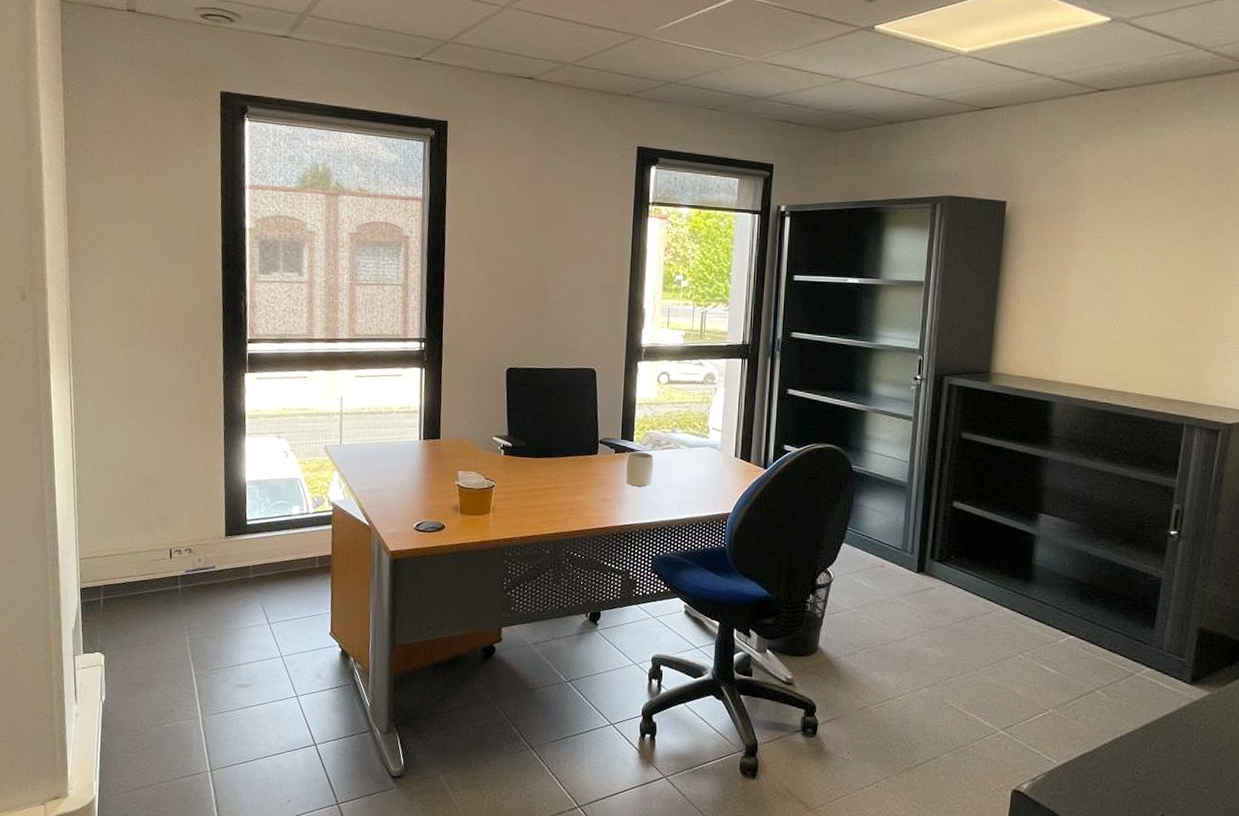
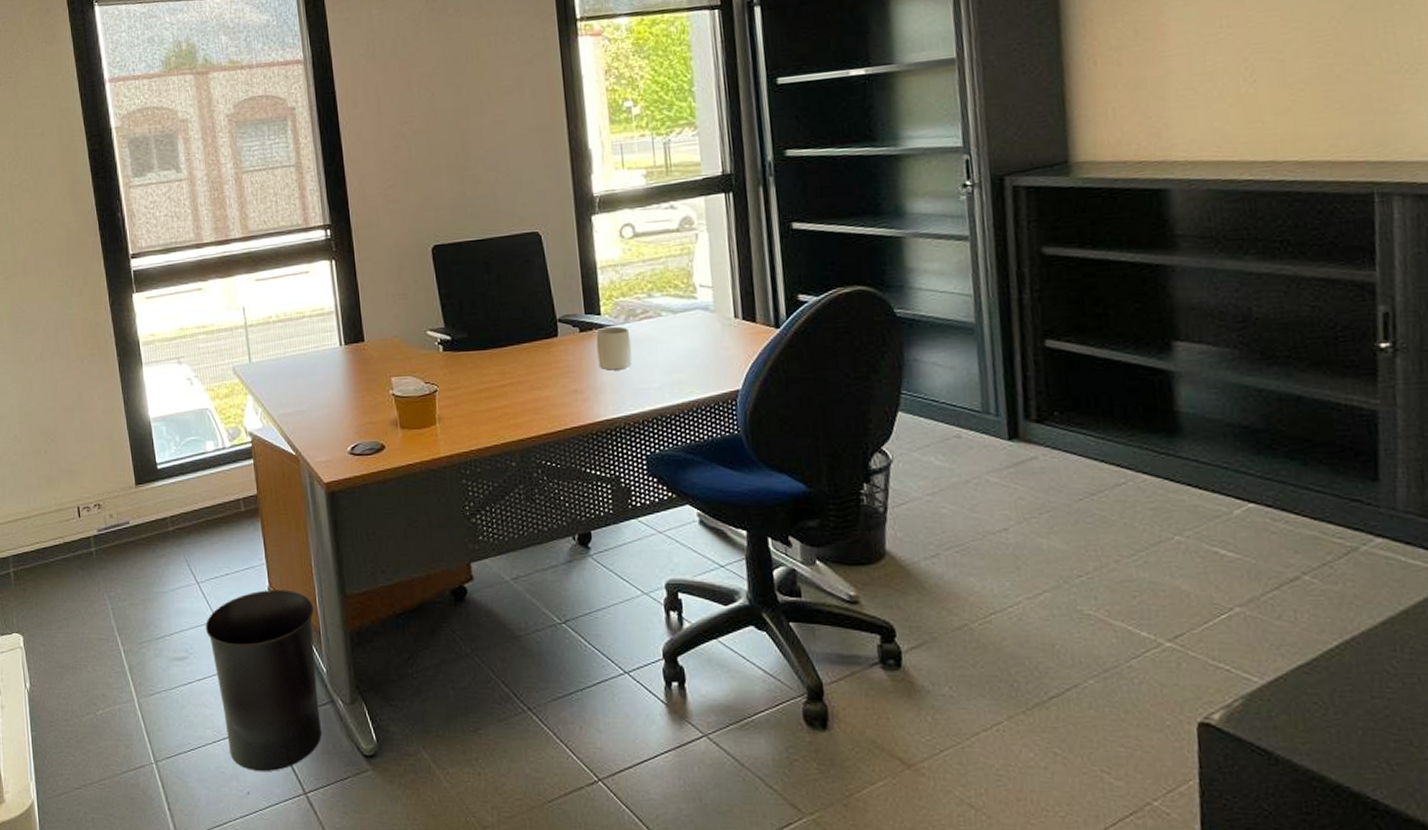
waste bin: none [271,634,366,784] -> present [206,590,322,771]

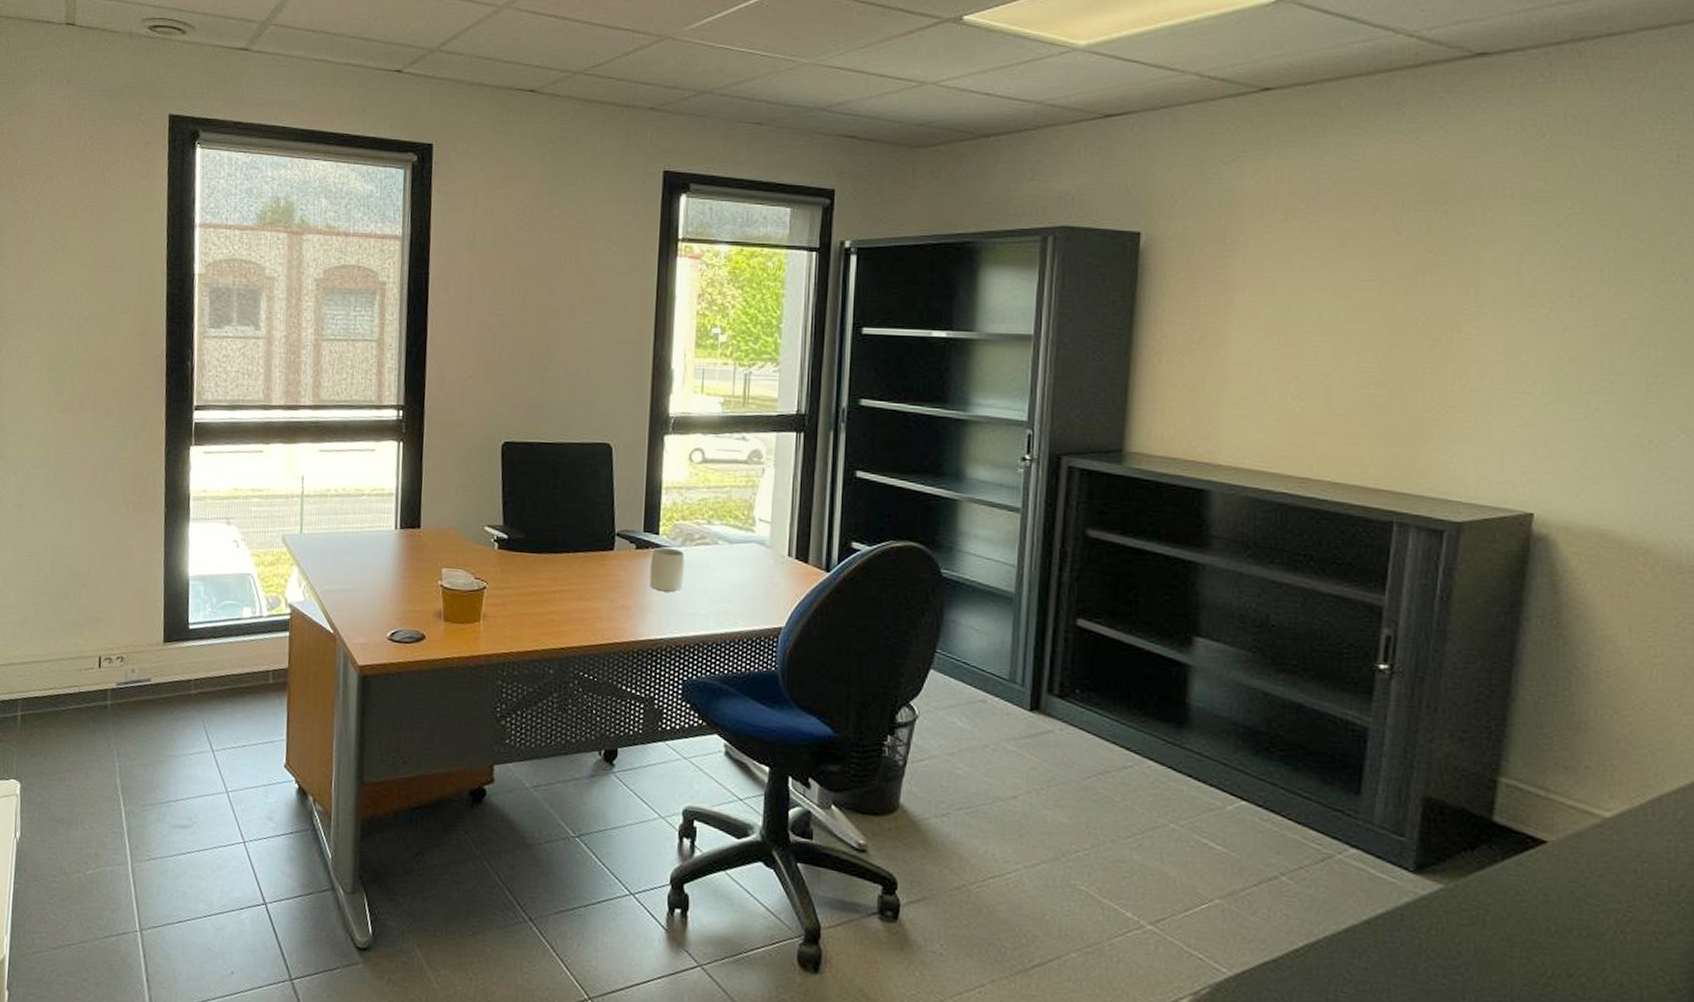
waste bin: present [206,590,322,771] -> none [214,766,328,953]

